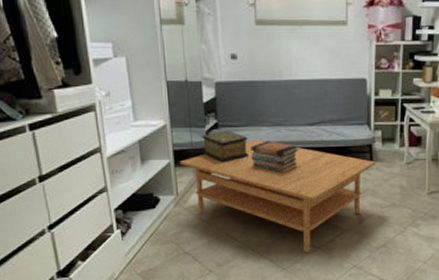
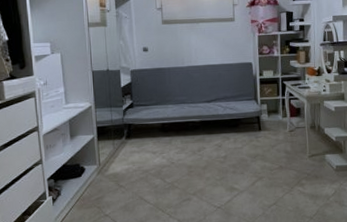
coffee table: present [180,140,375,253] -> none [102,116,263,213]
decorative box: present [202,130,250,163] -> none [120,109,159,136]
book stack: present [251,141,300,174] -> none [160,116,200,144]

